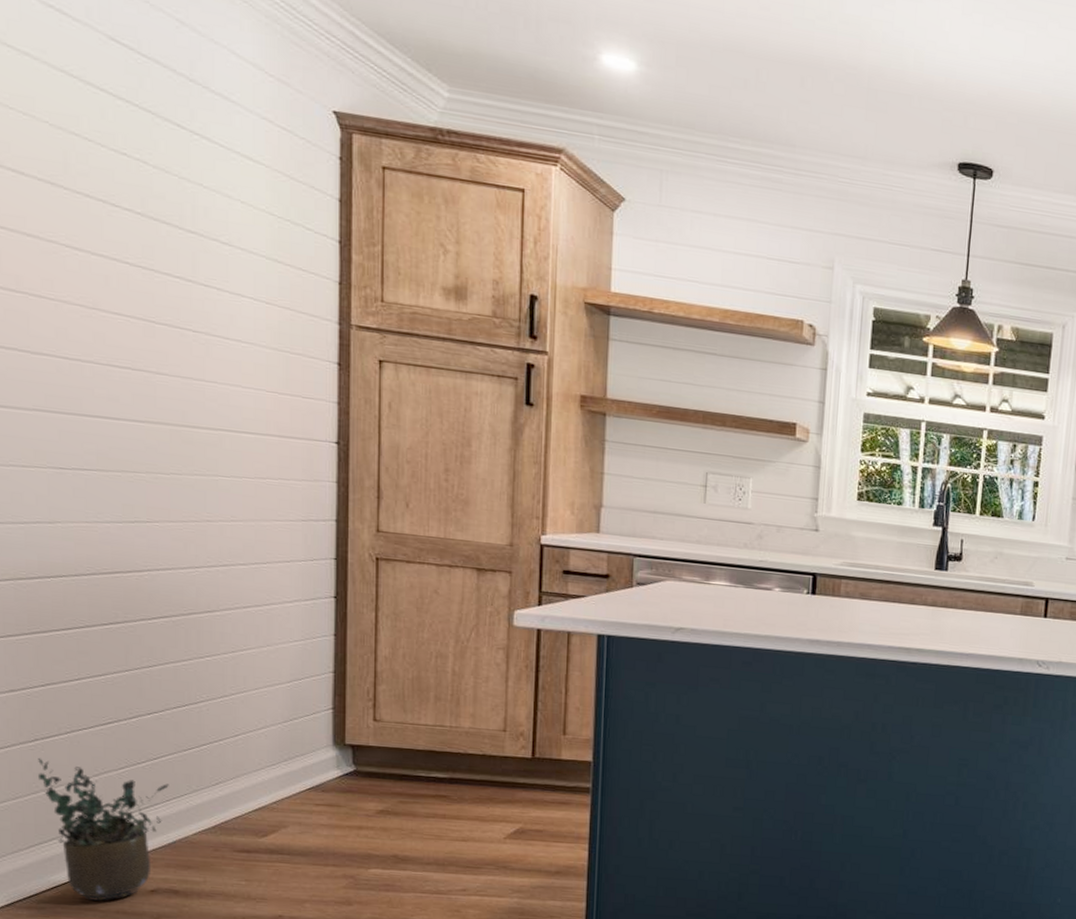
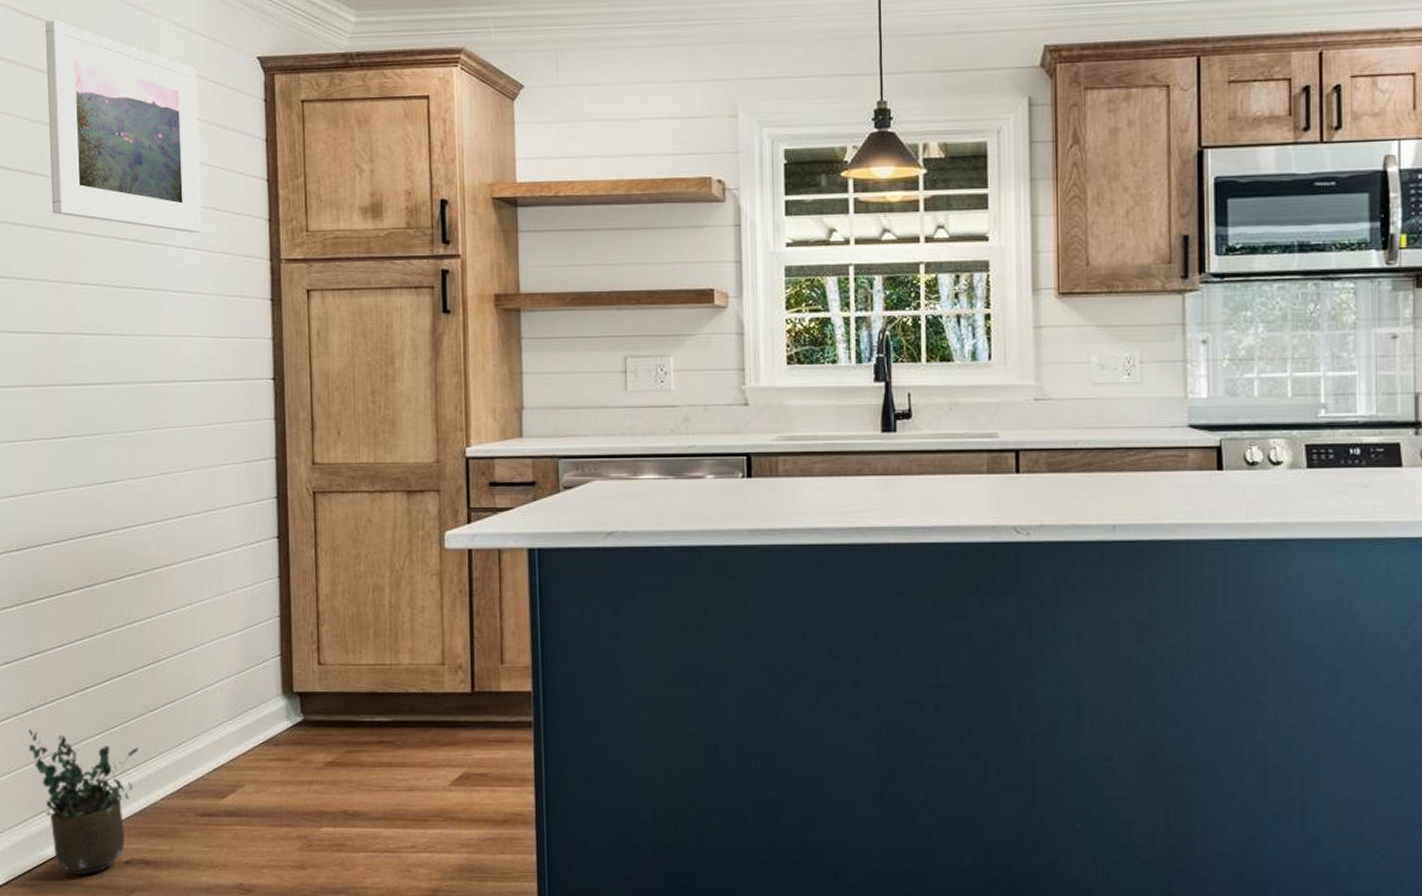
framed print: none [72,18,261,282] -> present [45,20,202,233]

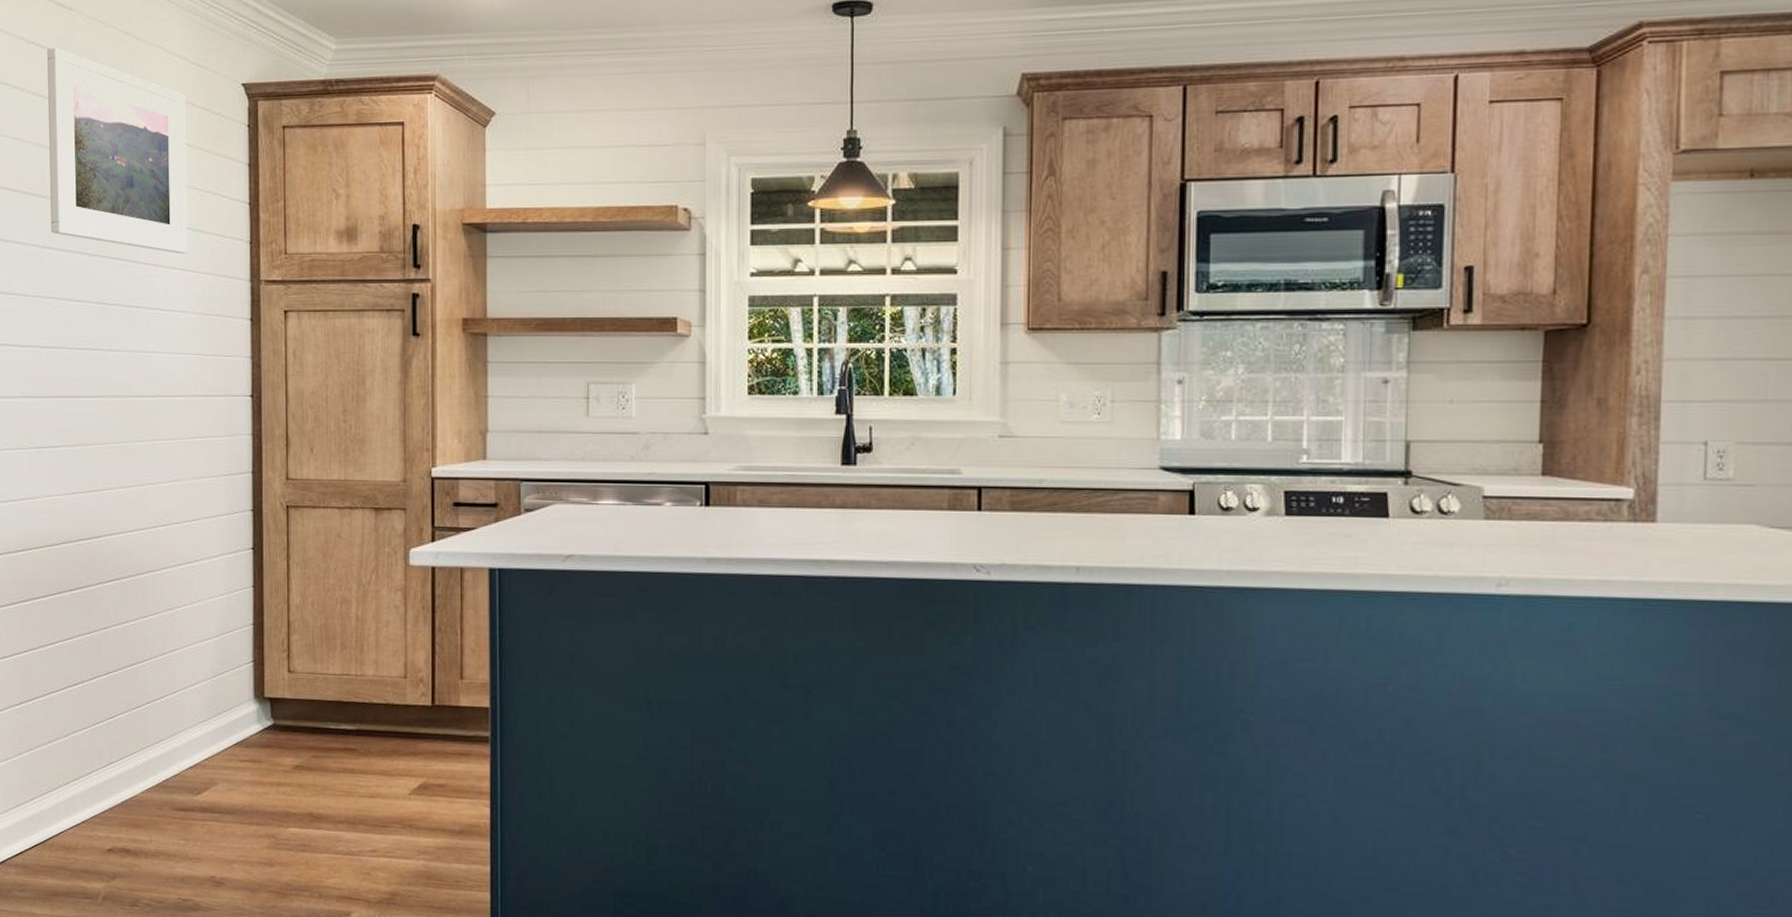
potted plant: present [28,728,139,875] -> none [22,720,122,860]

